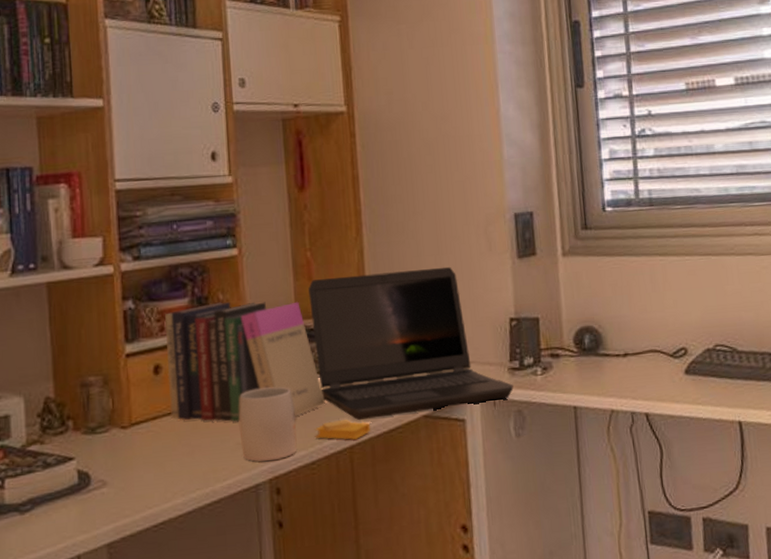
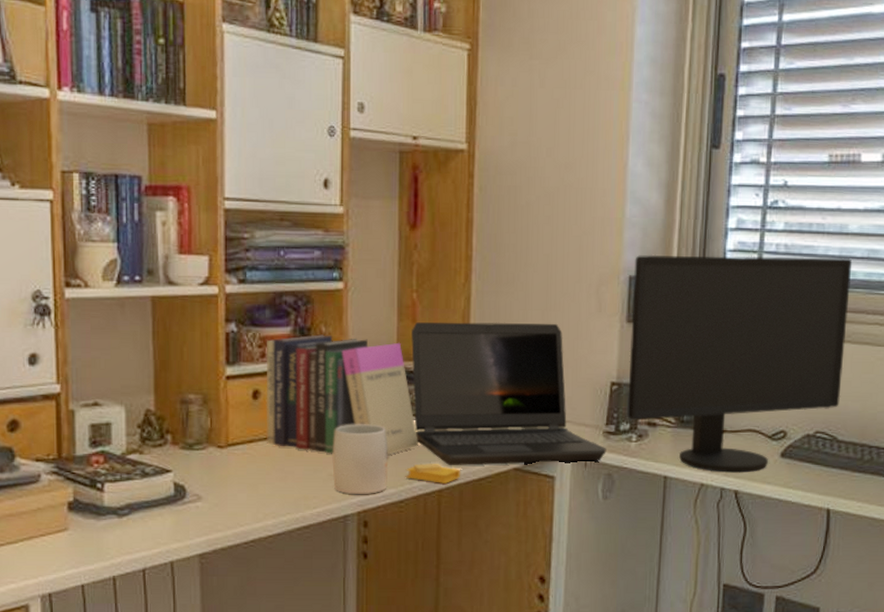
computer monitor: none [517,175,734,396] -> present [627,254,853,473]

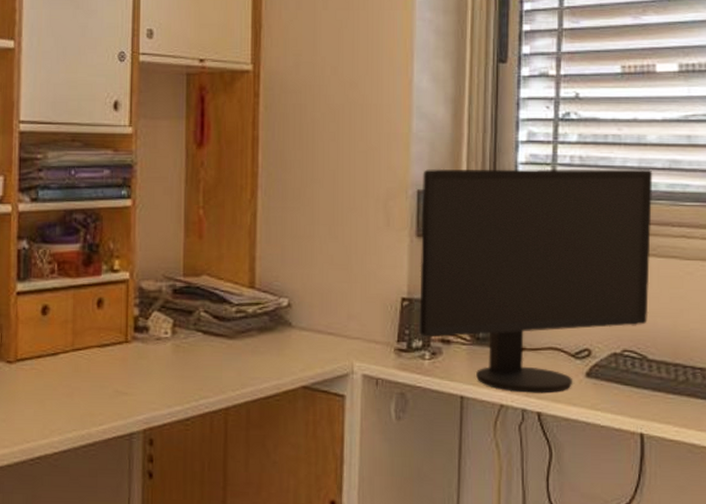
books: present [266,334,418,455] -> none [54,251,205,371]
mug: present [332,424,389,495] -> none [118,340,175,412]
sticky notes: present [405,463,461,484] -> none [191,380,248,401]
laptop computer: present [411,322,607,465] -> none [198,237,399,383]

